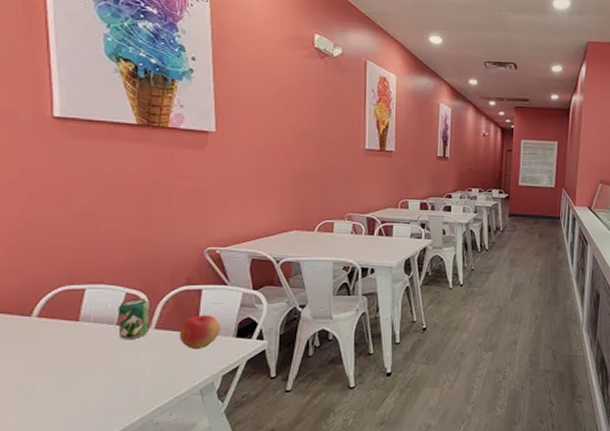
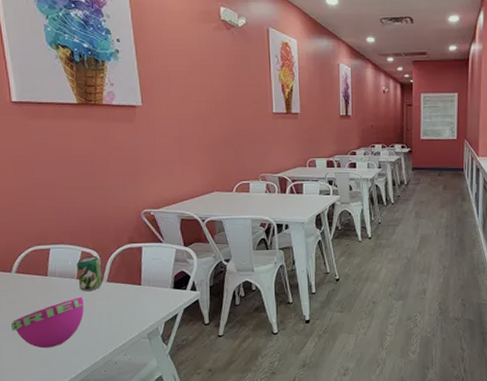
bowl: none [23,346,123,408] -> present [10,297,84,348]
apple: present [179,315,221,350] -> none [126,269,161,300]

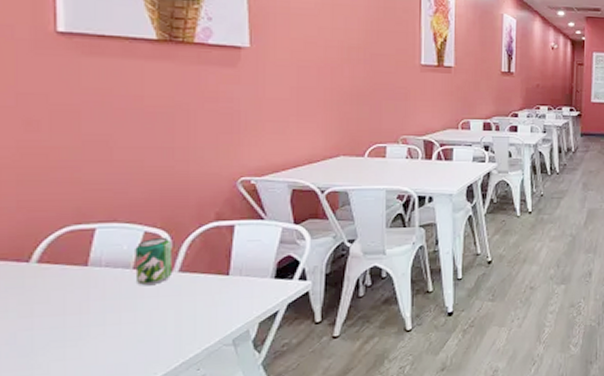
bowl: present [10,297,84,348] -> none [19,293,141,367]

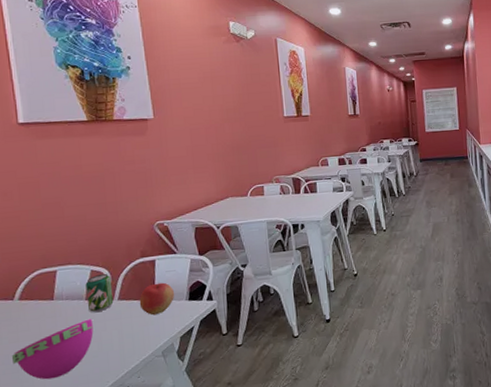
bowl: none [19,293,141,367] -> present [11,318,94,380]
apple: none [208,254,257,294] -> present [139,282,175,316]

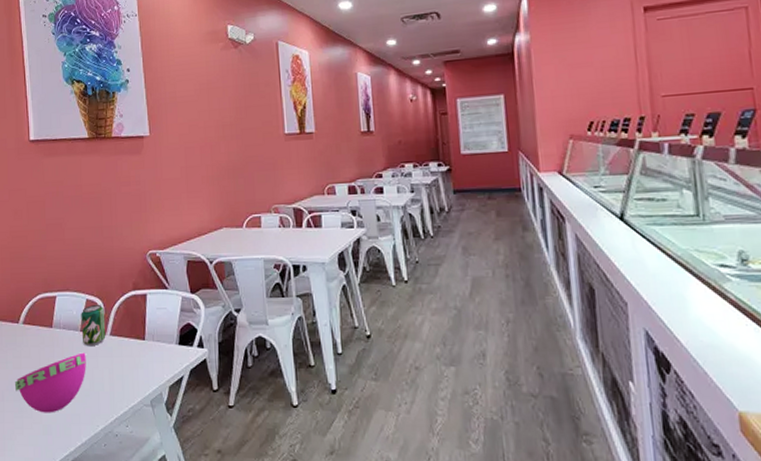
apple: present [139,282,175,316] -> none [130,321,165,357]

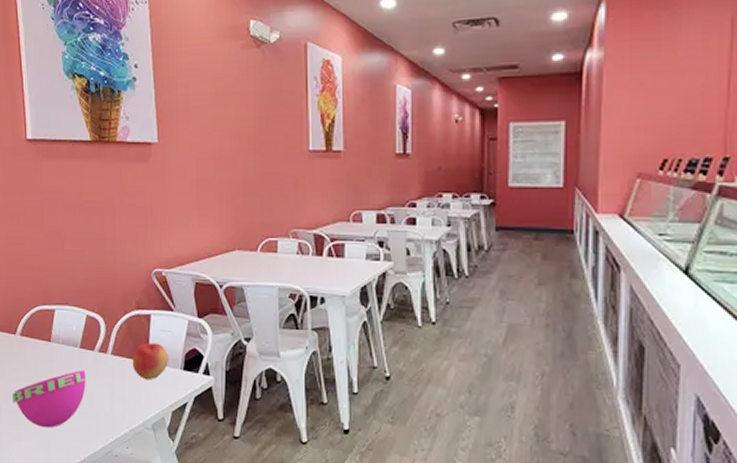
beverage can: present [81,304,106,347] -> none [81,321,107,365]
apple: none [130,321,165,357] -> present [132,342,169,380]

